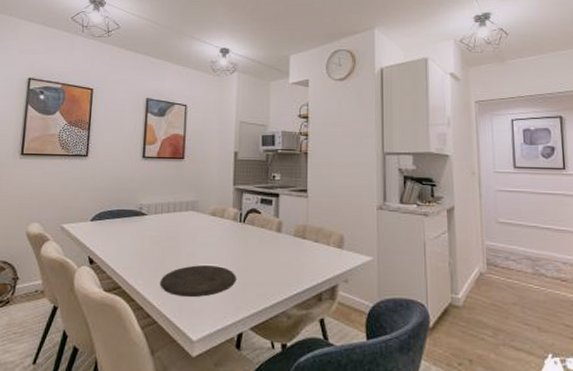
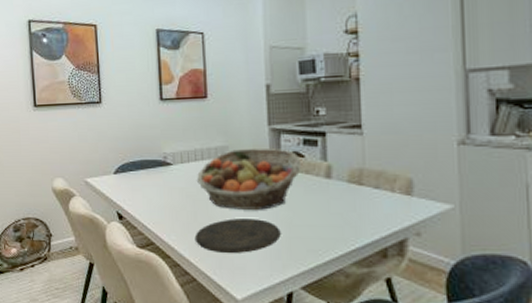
fruit basket: none [166,204,258,258] -> present [196,148,301,210]

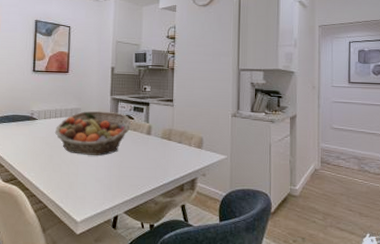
plate: present [194,218,281,254] -> none [49,161,113,187]

